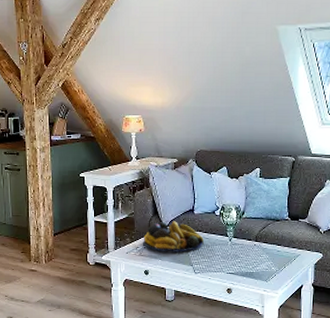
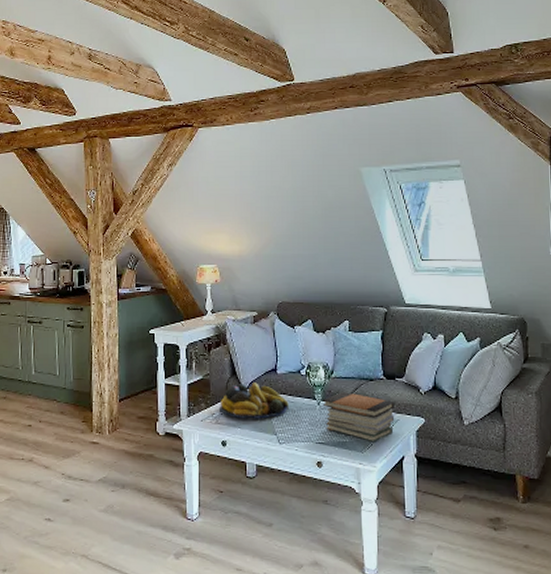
book stack: none [233,230,297,273] -> present [322,392,395,443]

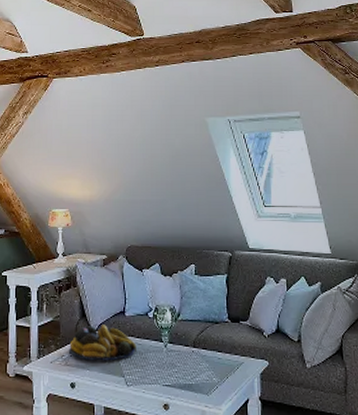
book stack: present [322,392,395,443] -> none [169,335,240,385]

